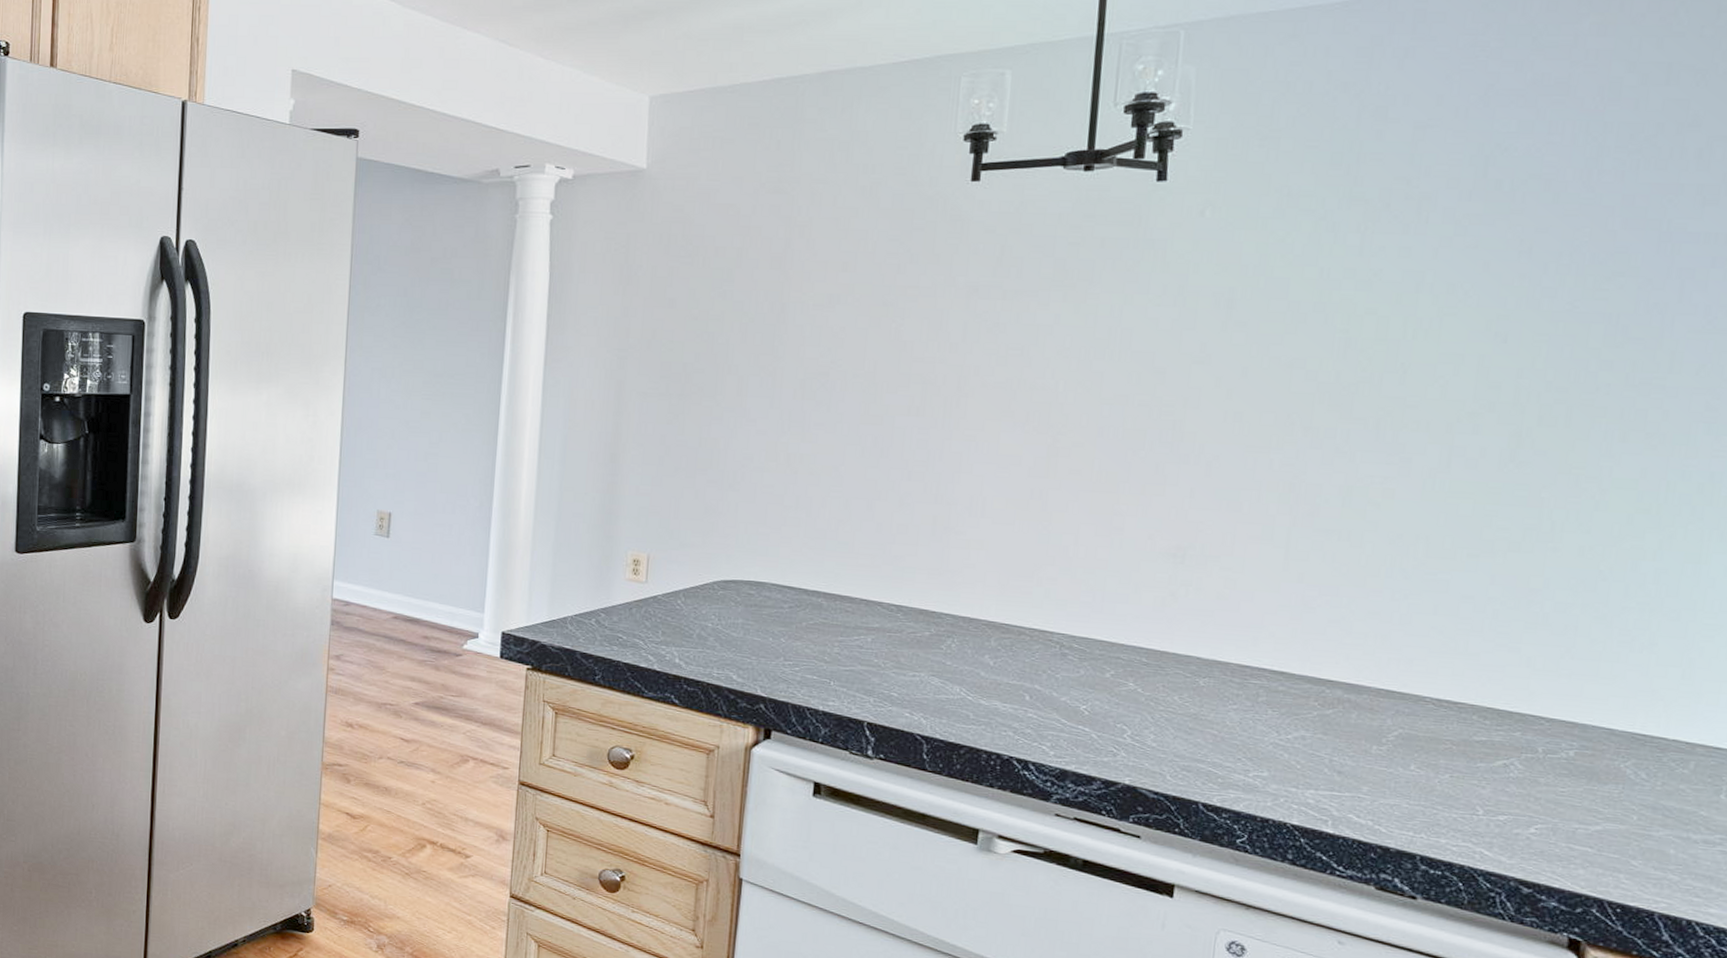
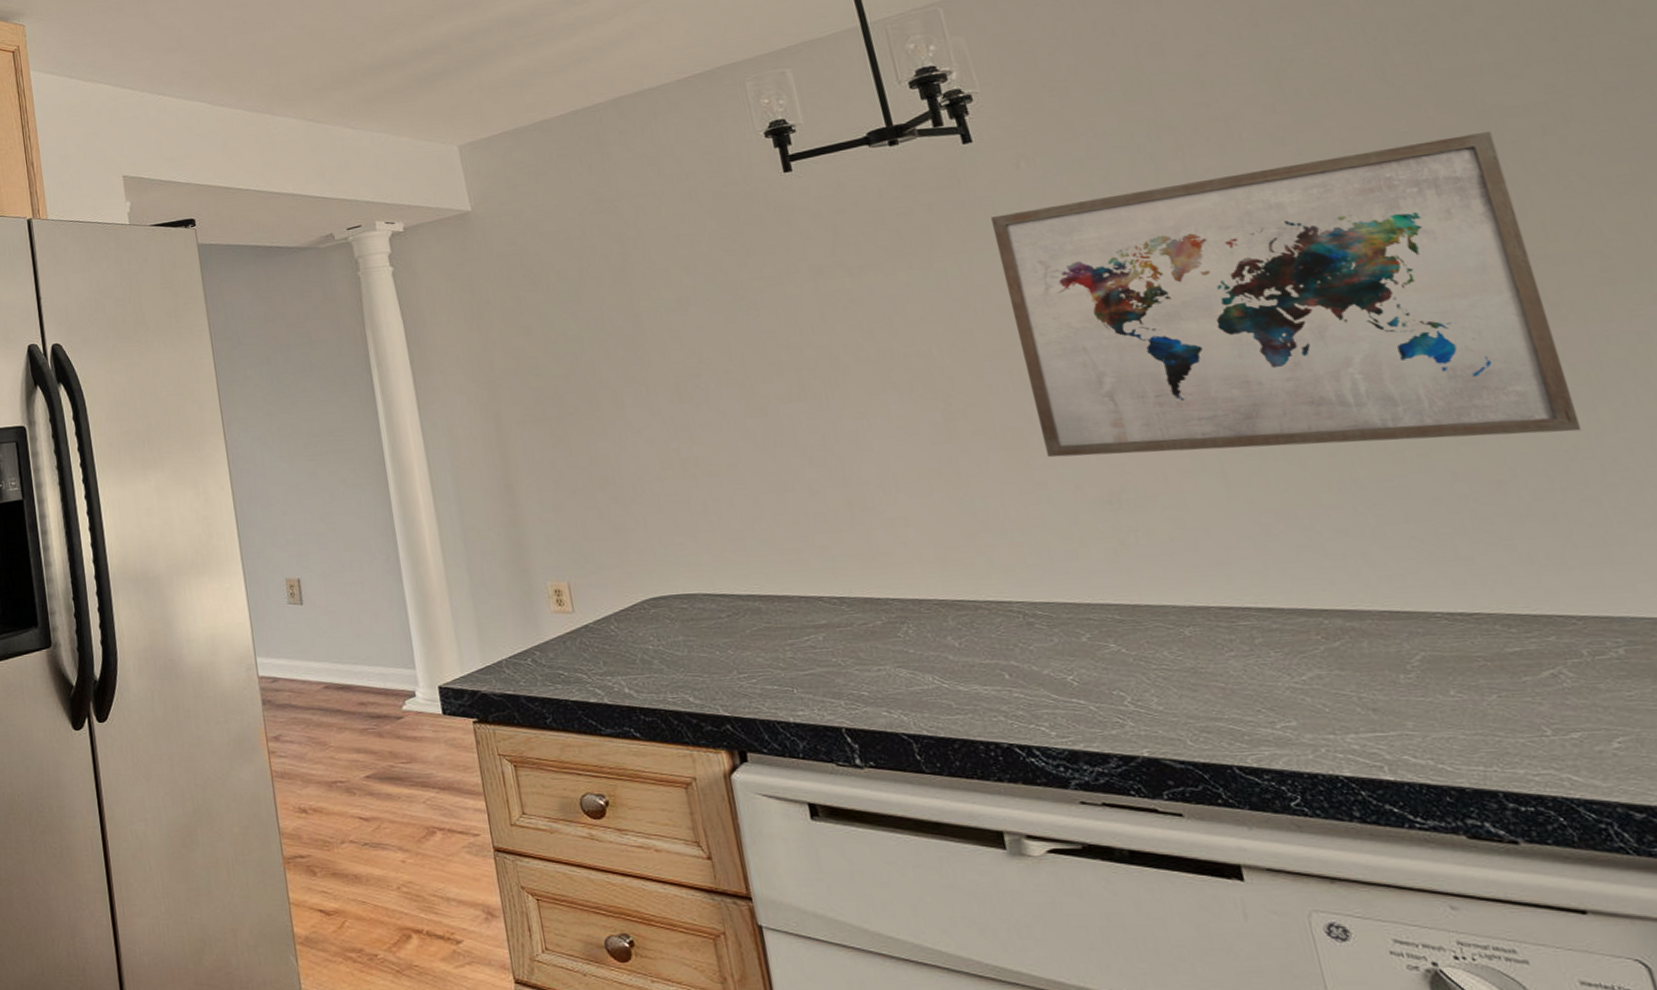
wall art: none [1132,253,1665,555] -> present [990,131,1581,458]

